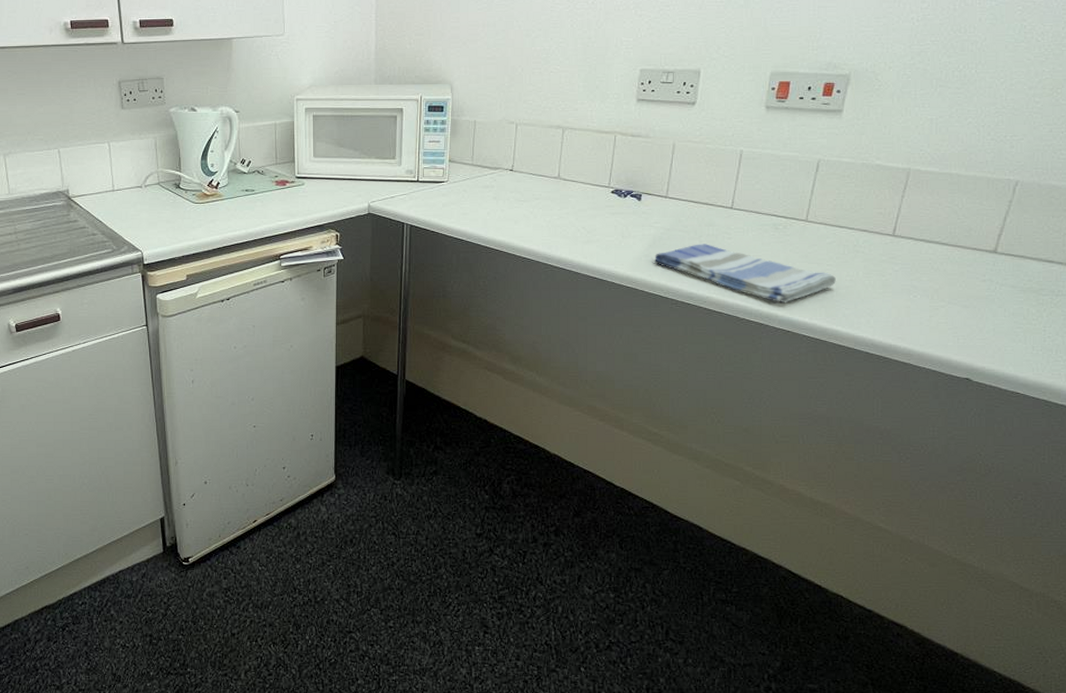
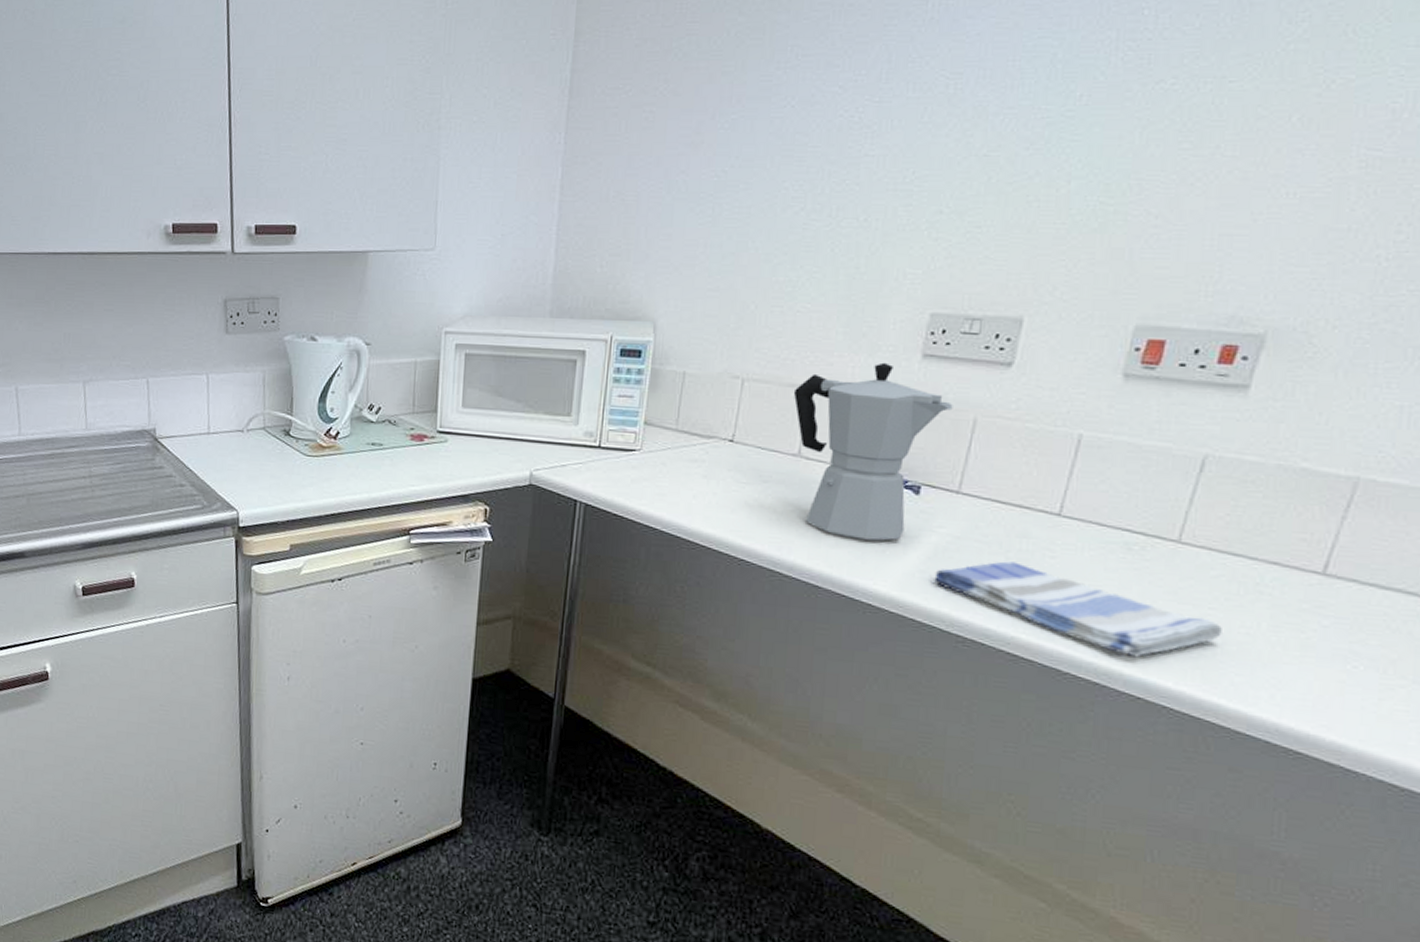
moka pot: none [552,106,659,236] -> present [793,362,953,541]

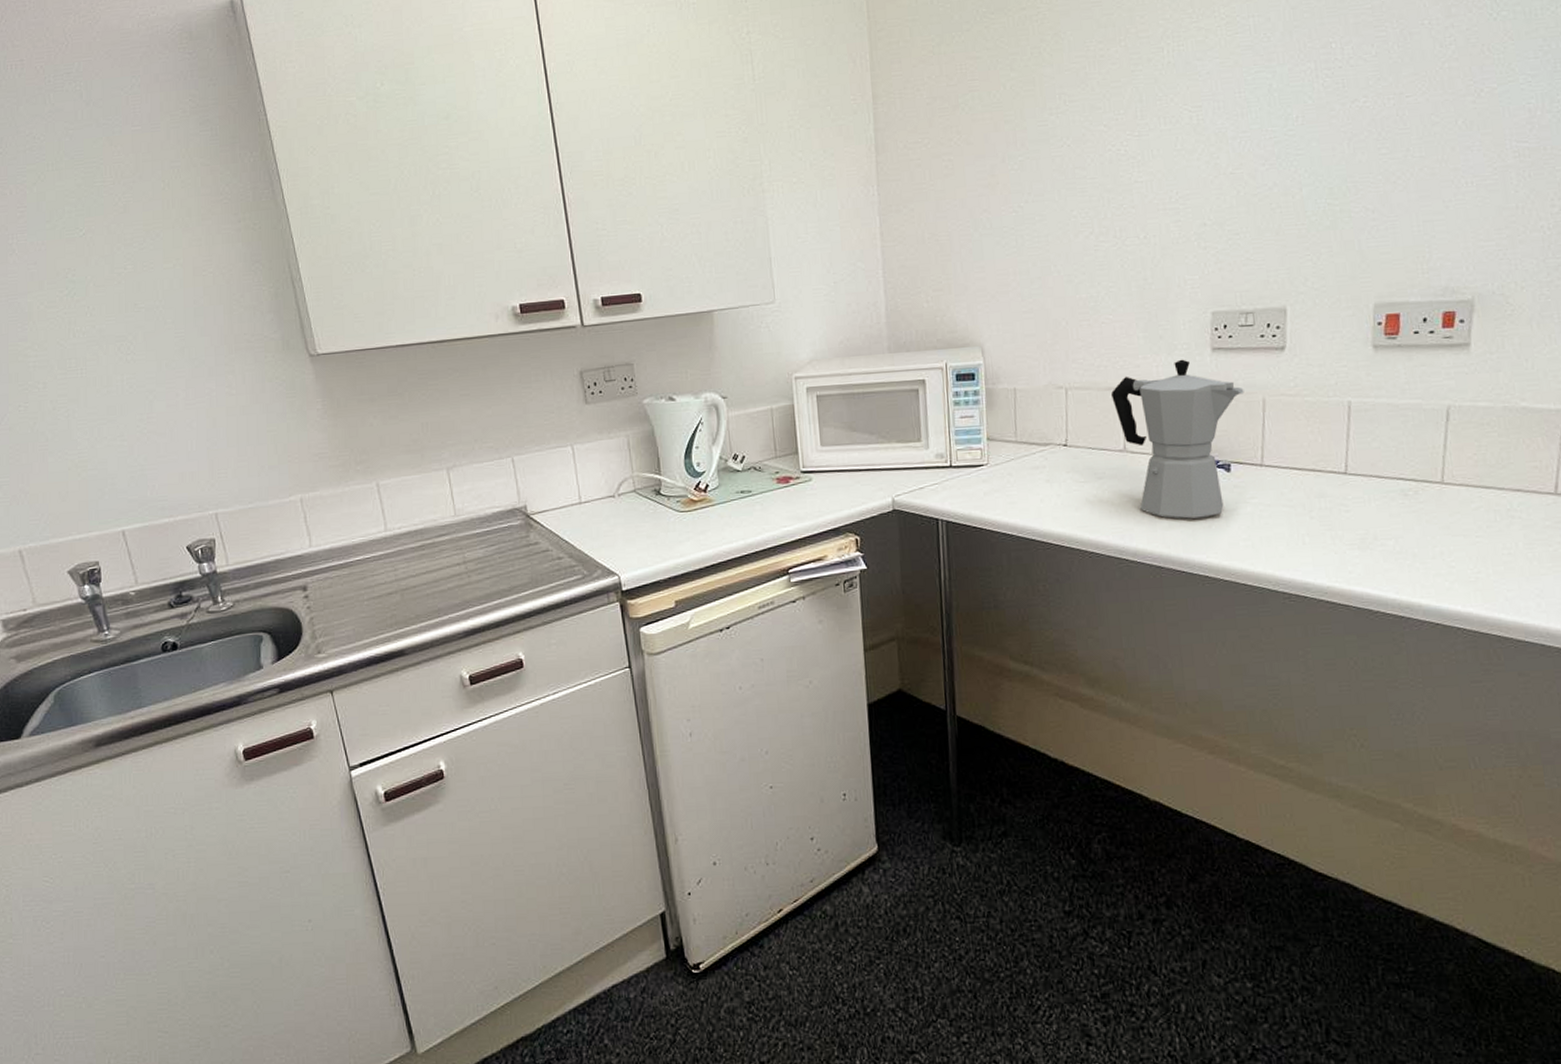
dish towel: present [932,561,1222,658] -> none [1254,520,1490,589]

